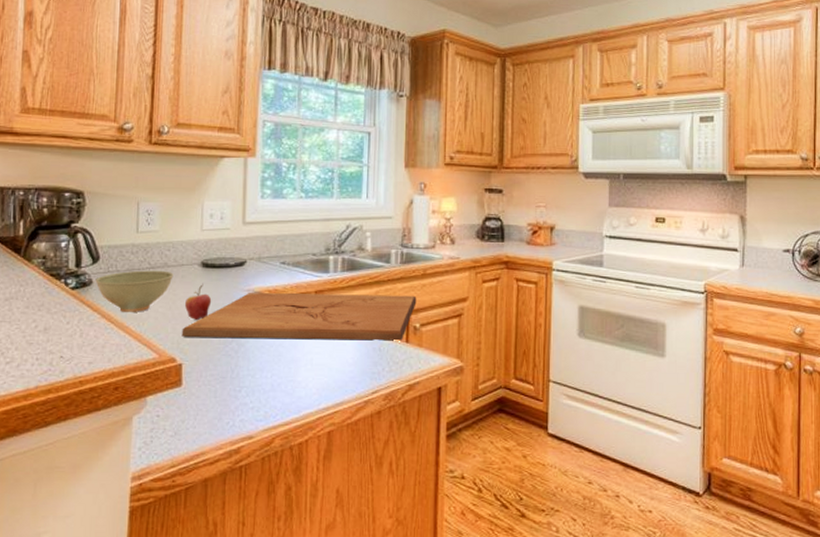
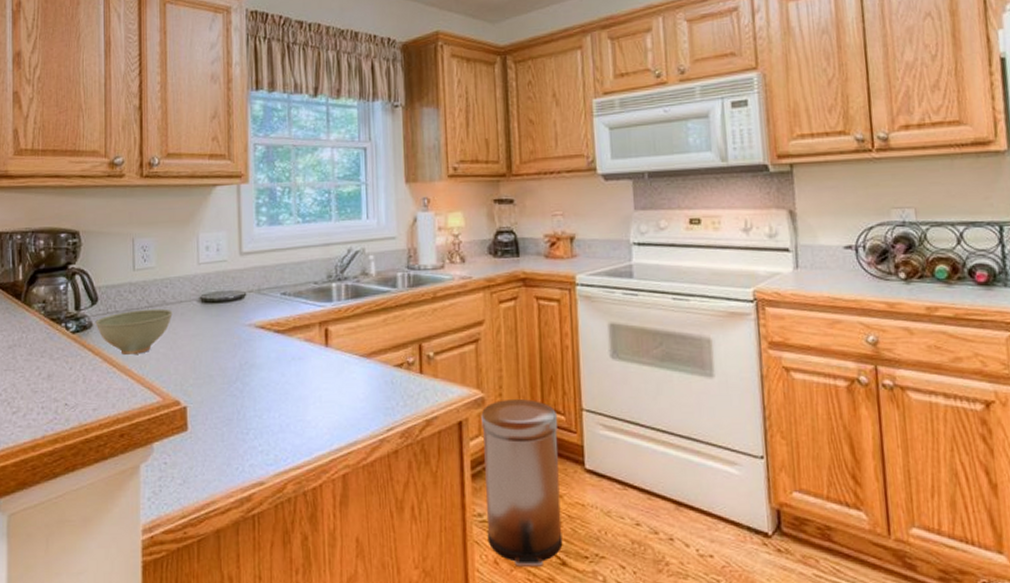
cutting board: present [181,293,417,341] -> none [184,321,428,378]
fruit: present [185,283,212,320] -> none [186,320,213,359]
pedal bin: none [457,368,528,519] -> present [481,398,563,568]

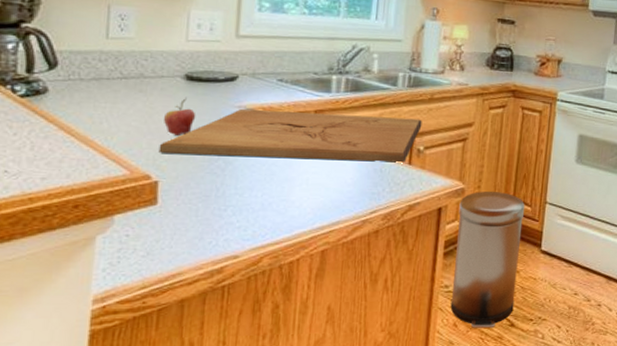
bowl: present [95,309,173,355] -> none [52,80,151,125]
cutting board: none [184,321,428,378] -> present [158,109,422,163]
fruit: none [186,320,213,359] -> present [164,97,196,135]

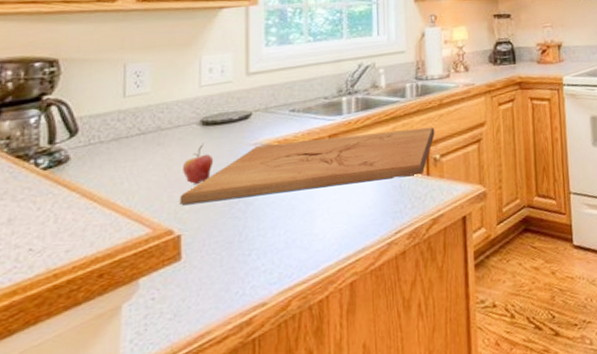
pedal bin: present [450,191,525,329] -> none [483,189,556,346]

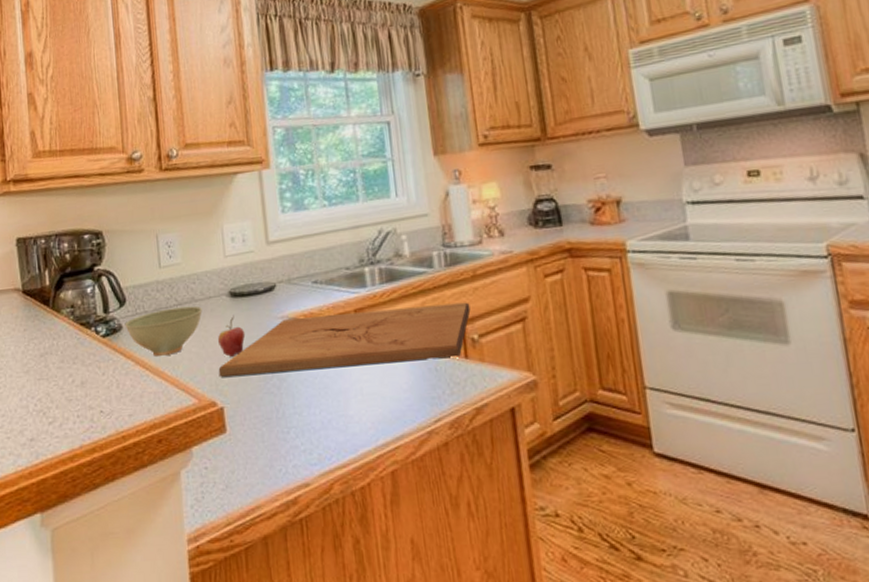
bowl: none [73,134,168,188] -> present [125,306,202,356]

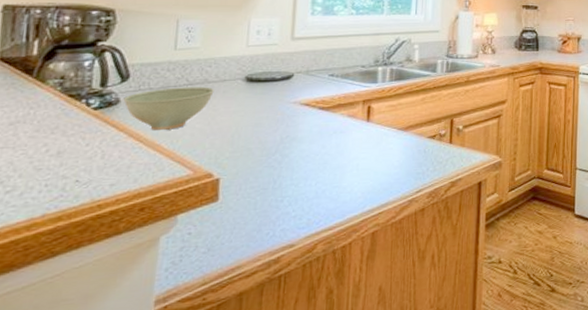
cutting board: present [218,302,471,377] -> none [220,100,460,151]
fruit: present [218,315,246,357] -> none [226,97,255,134]

